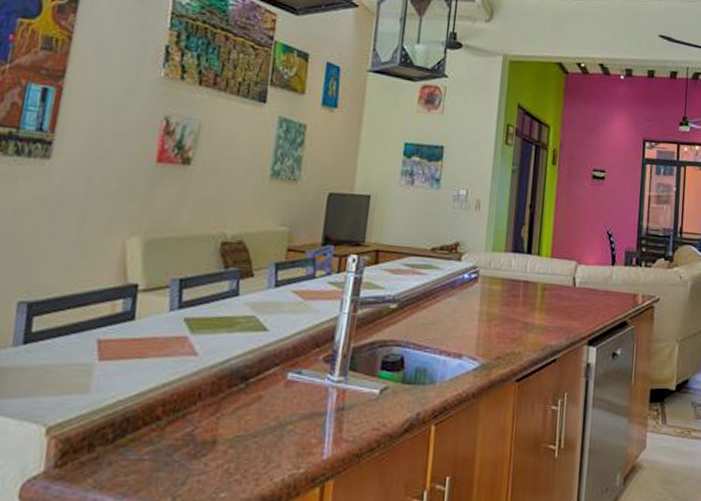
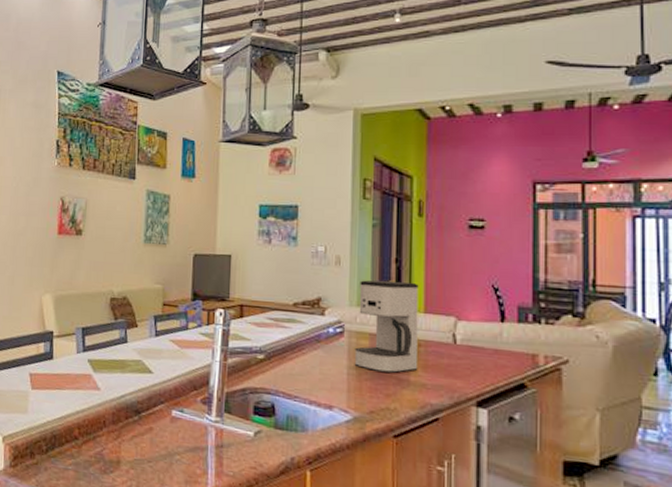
coffee maker: none [485,225,548,318] -> present [354,280,419,374]

